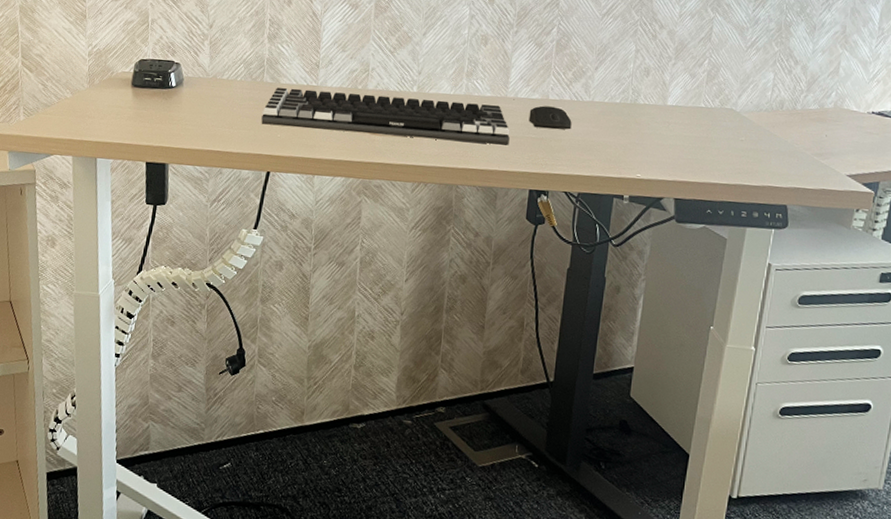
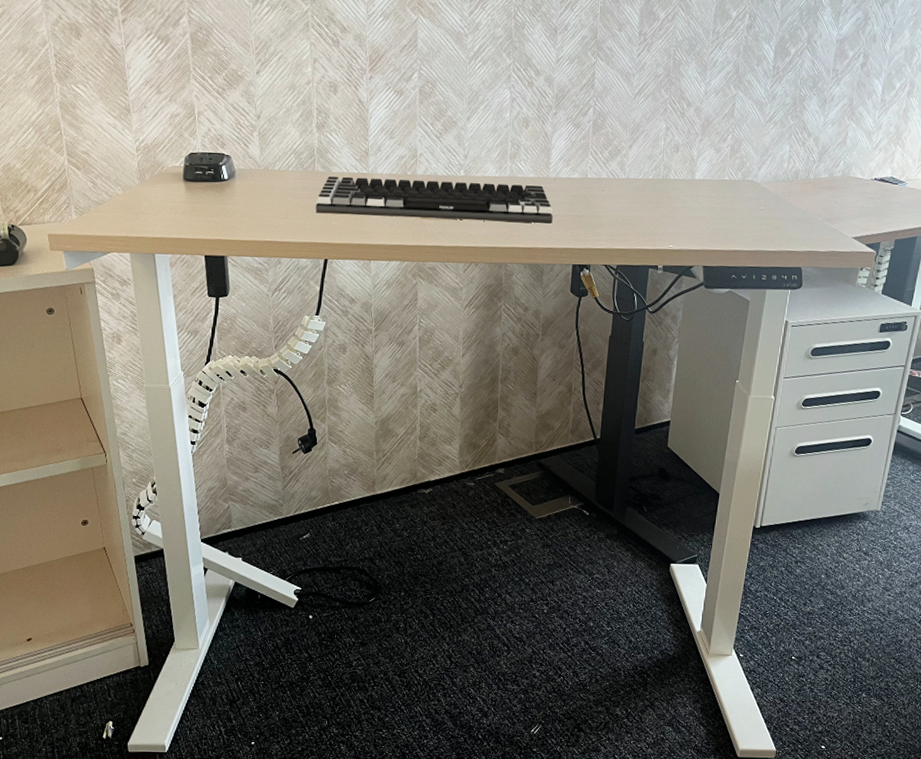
computer mouse: present [528,105,572,130] -> none [570,184,610,207]

